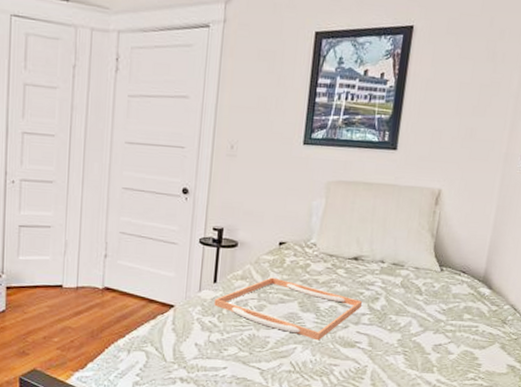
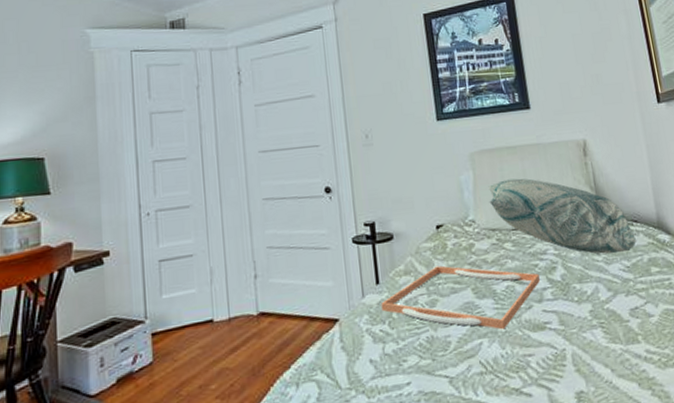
decorative pillow: none [334,212,460,297] -> present [488,178,637,254]

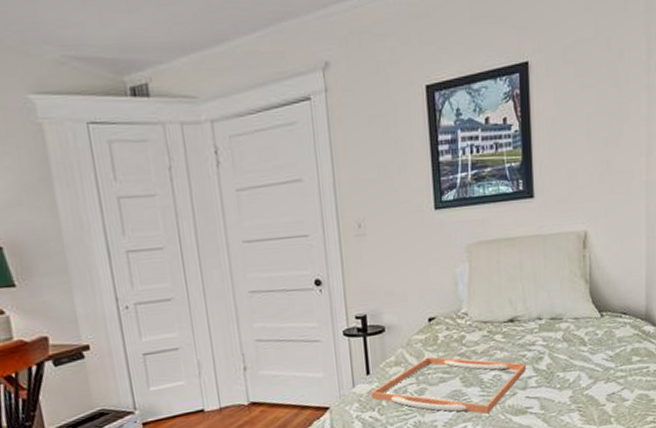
decorative pillow: present [488,178,637,254] -> none [483,271,623,345]

